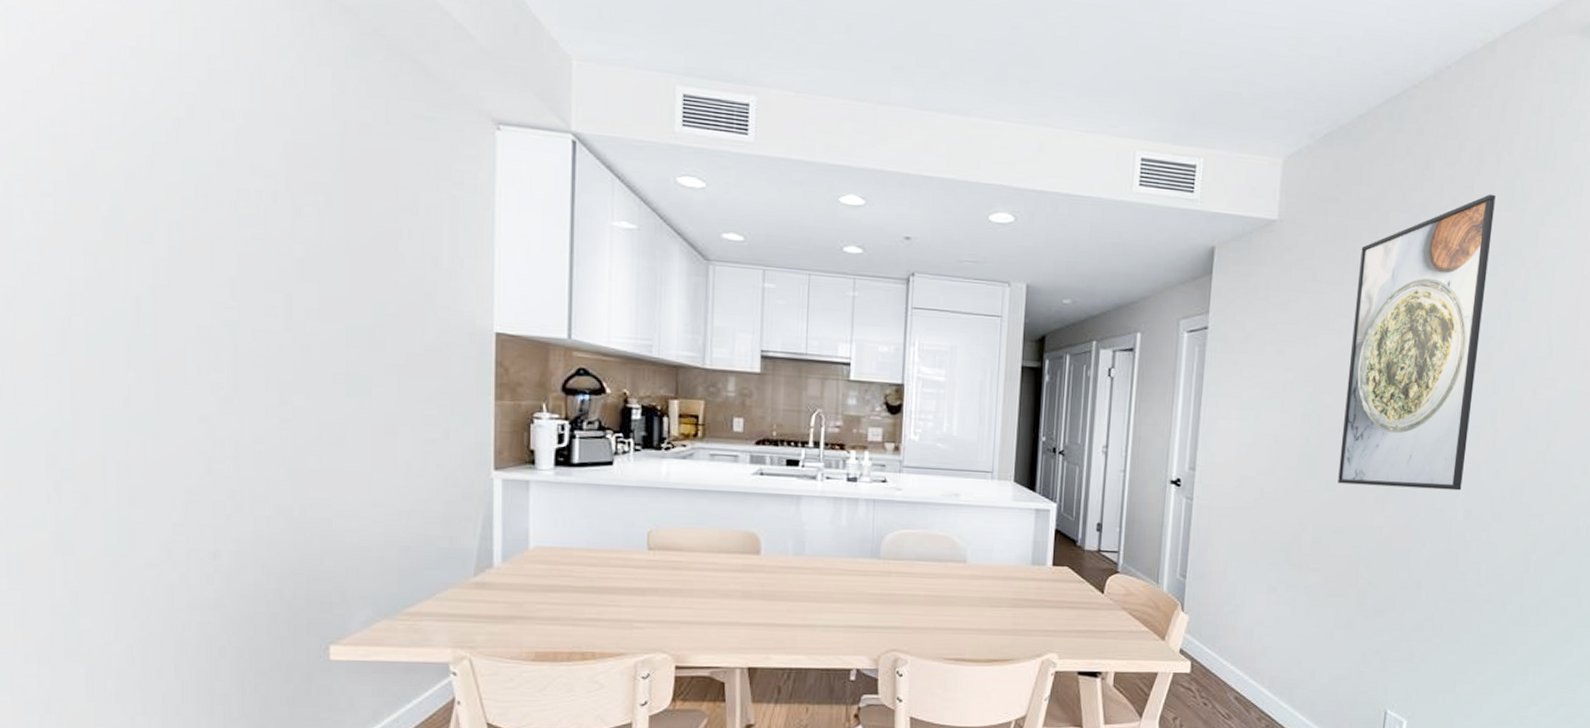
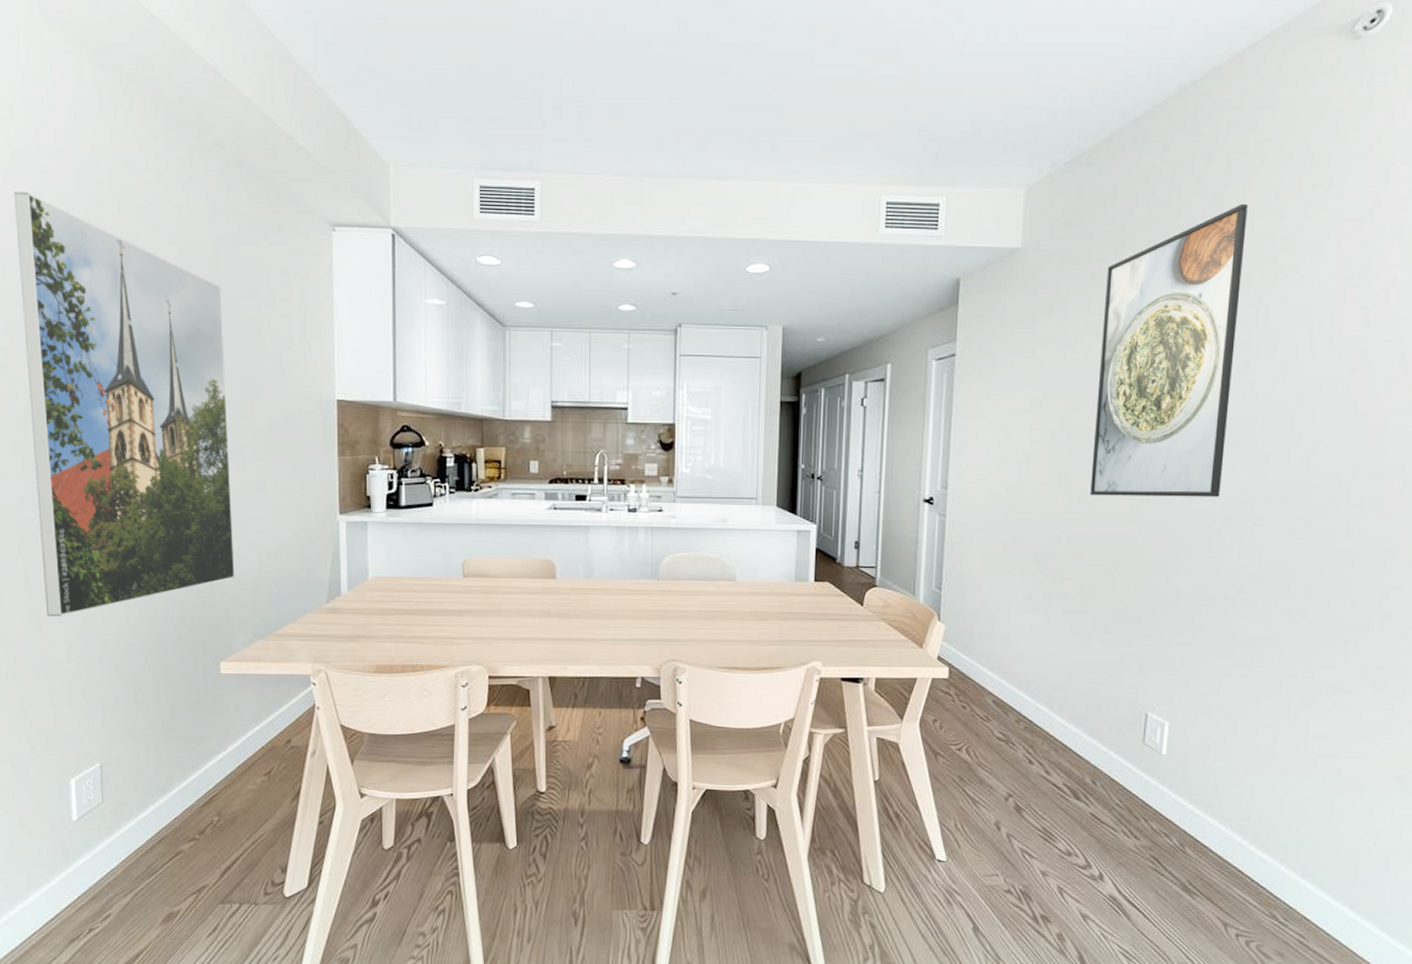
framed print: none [58,39,354,586] -> present [14,192,235,617]

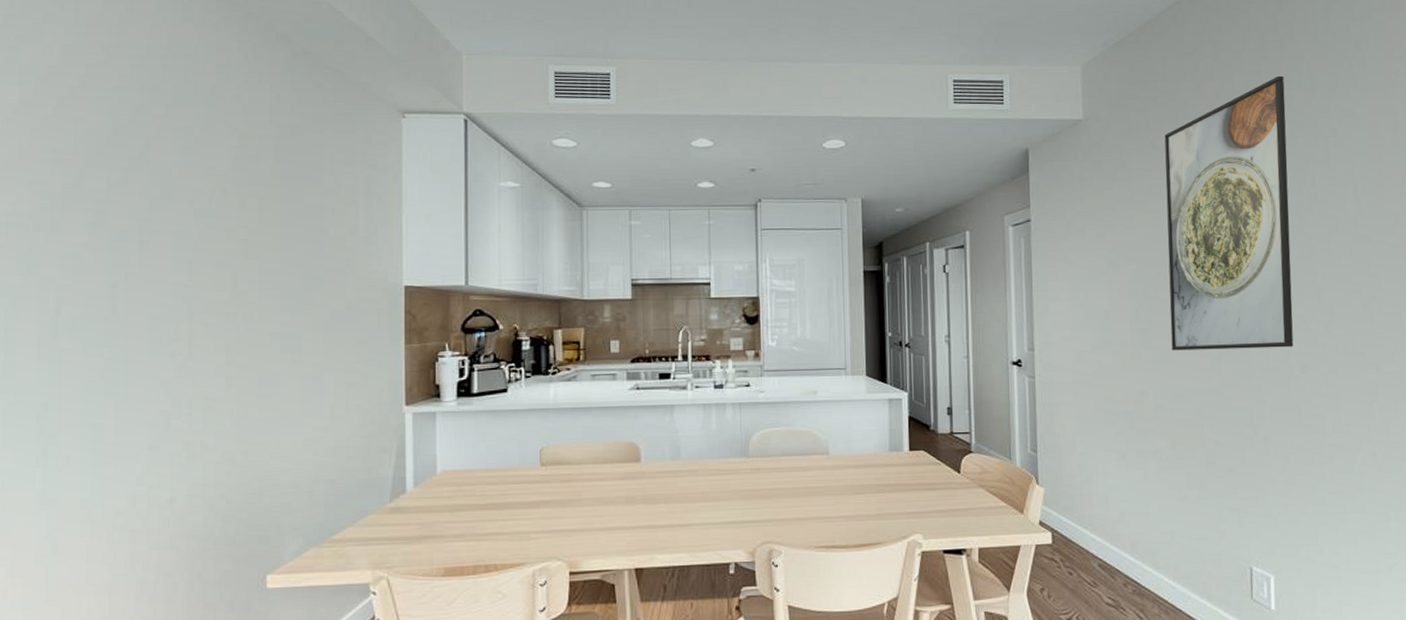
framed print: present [14,192,235,617] -> none [59,86,287,536]

